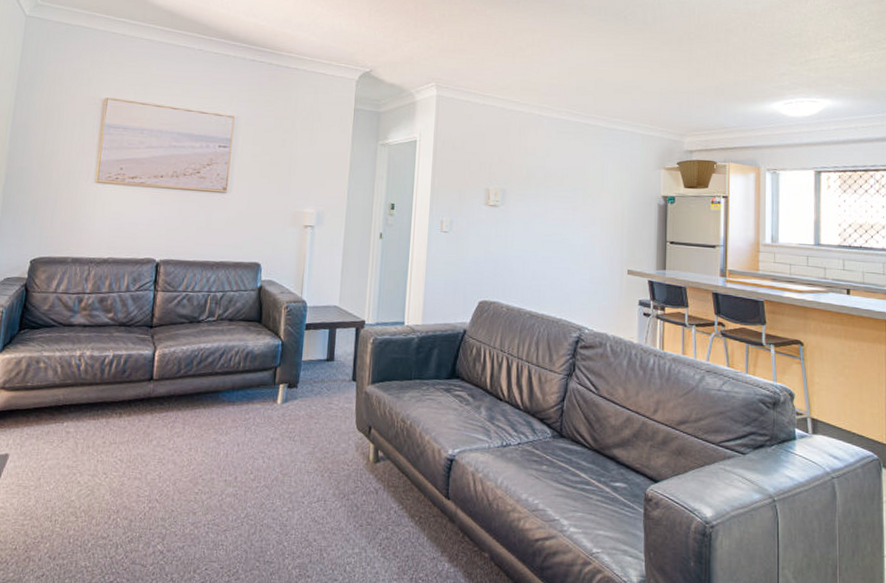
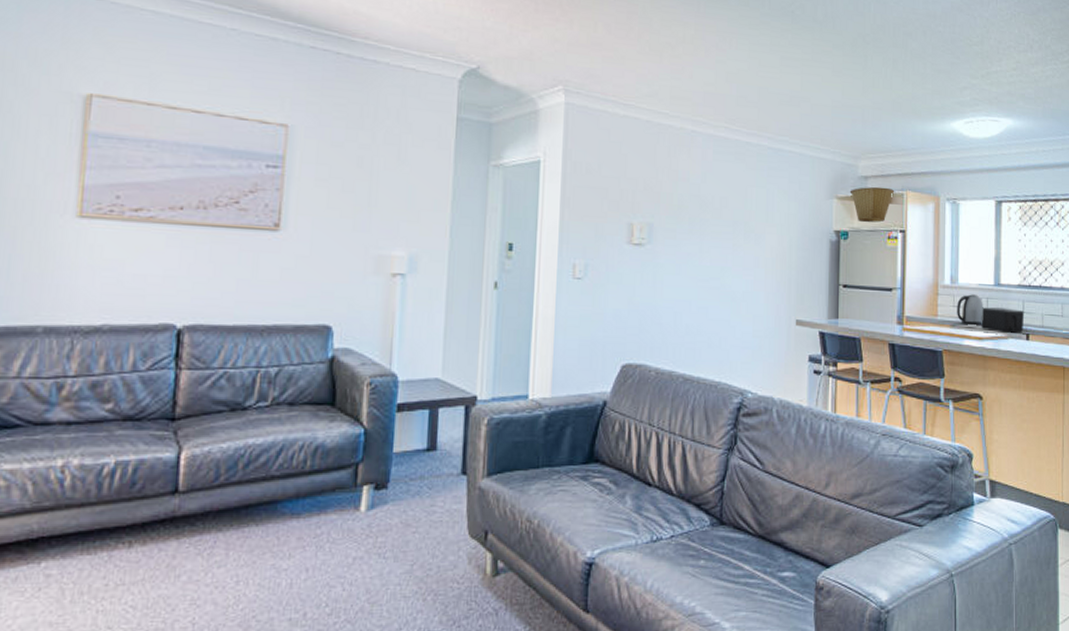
kettle: none [778,252,804,280] -> present [957,294,983,326]
toaster: none [801,264,845,289] -> present [981,307,1025,334]

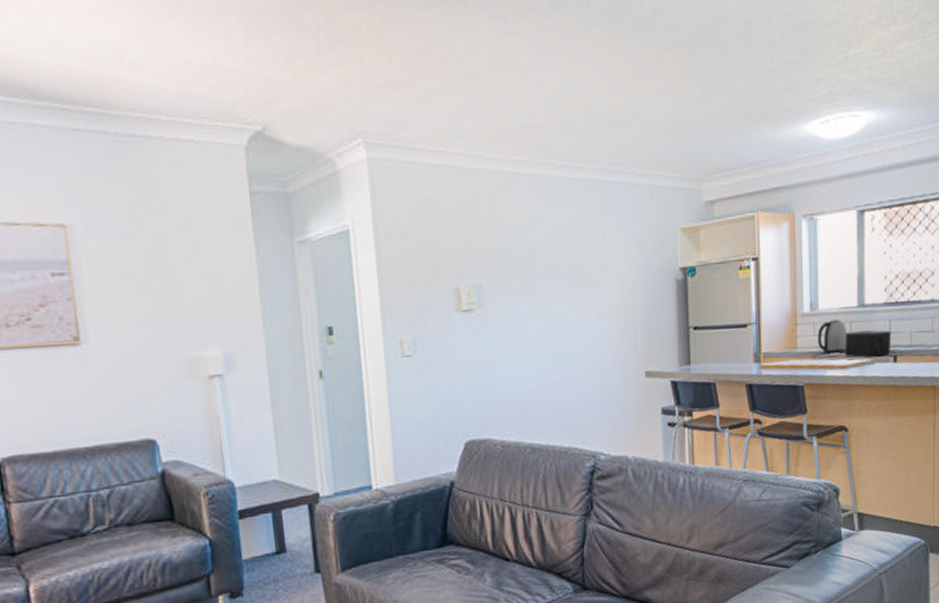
basket: present [849,186,895,223] -> none [694,211,745,255]

